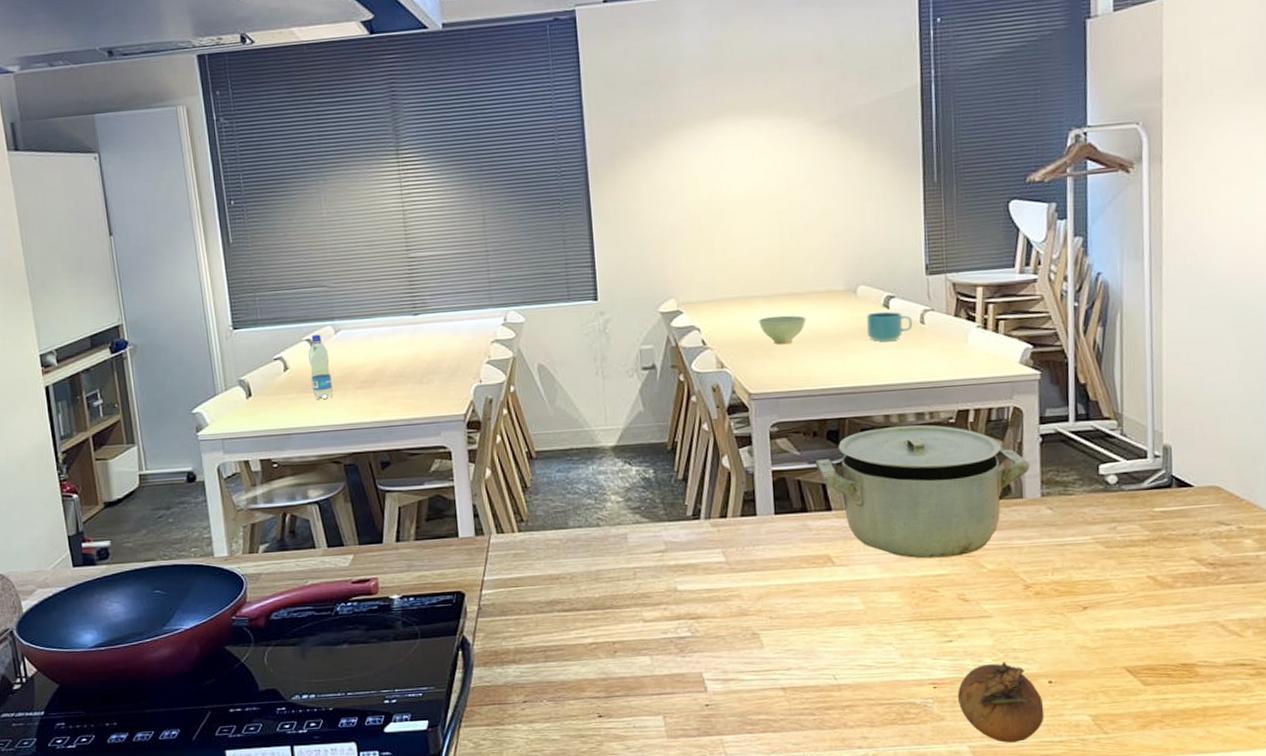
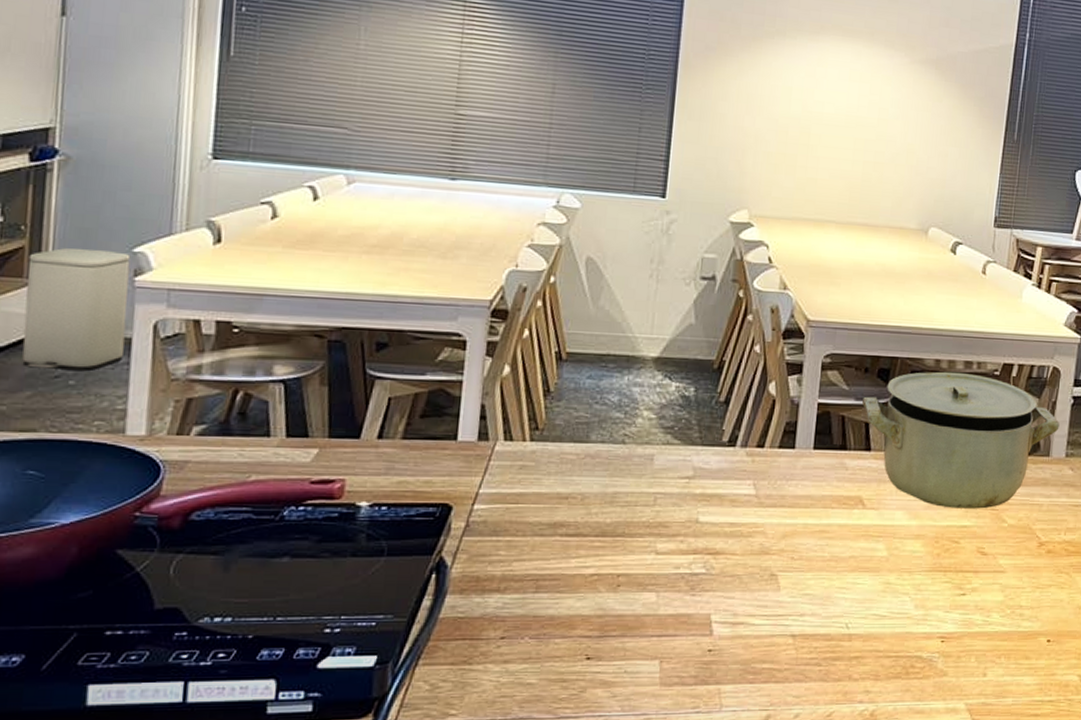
pedal bin: none [124,414,201,512] -> present [22,247,131,372]
bottle: present [308,334,333,400] -> none [304,182,335,260]
bowl: present [759,315,807,345] -> none [829,243,876,275]
cup: present [866,311,913,342] -> none [931,255,976,287]
onion: present [957,661,1045,743] -> none [962,618,1040,701]

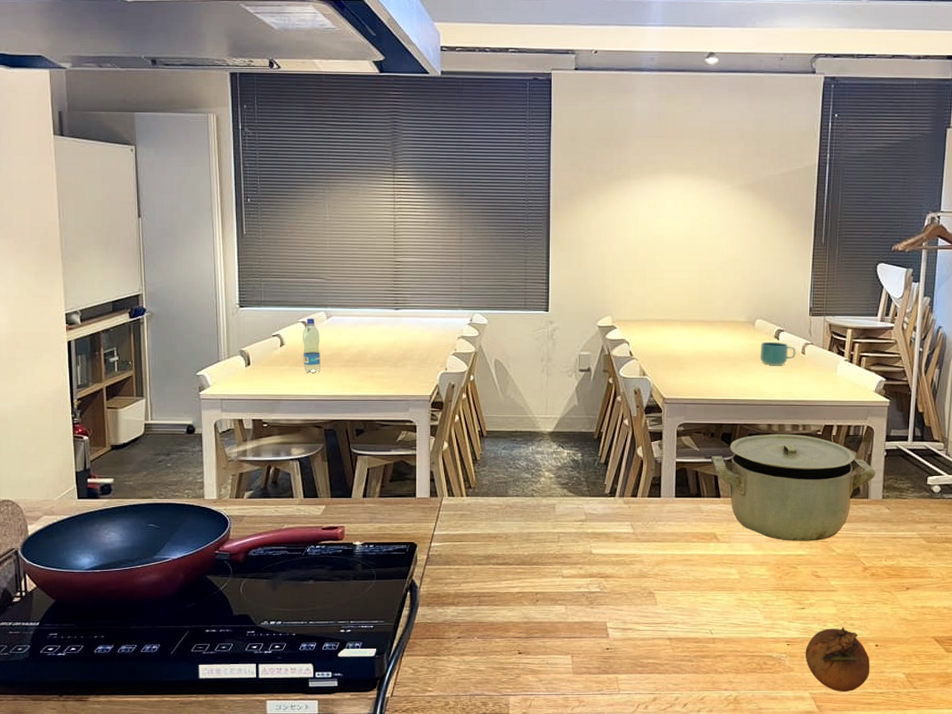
pedal bin: present [22,247,131,372] -> none [135,374,198,457]
bottle: none [304,182,335,260] -> present [303,318,320,373]
cup: none [931,255,976,287] -> present [760,341,796,366]
onion: none [962,618,1040,701] -> present [805,627,870,692]

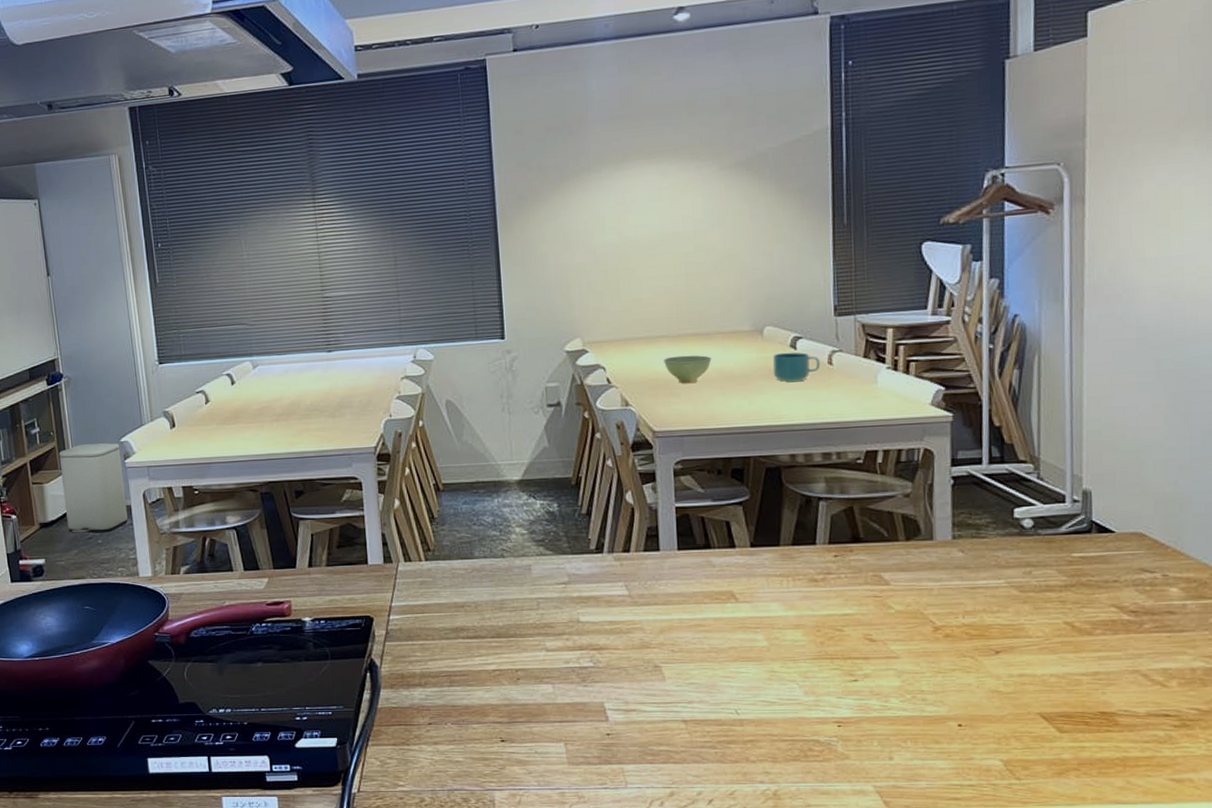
pedal bin: none [135,374,198,457] -> present [59,443,128,533]
bottle: present [303,318,320,373] -> none [228,369,251,431]
bowl: none [676,337,714,361] -> present [664,355,712,384]
saucepan: present [711,433,876,541] -> none [720,464,941,598]
onion: present [805,627,870,692] -> none [862,702,953,784]

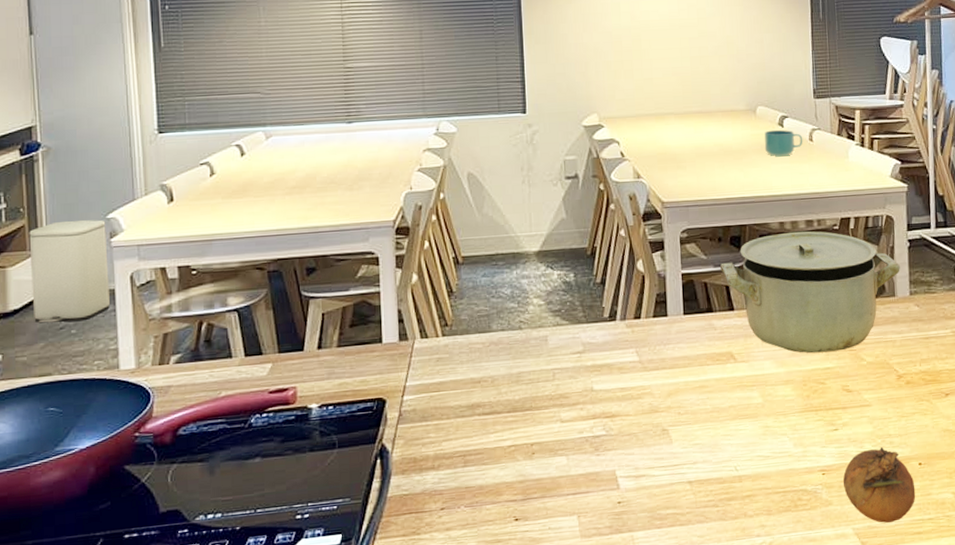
bowl: present [664,355,712,384] -> none [671,131,713,158]
saucepan: none [720,464,941,598] -> present [720,230,900,354]
onion: none [862,702,953,784] -> present [843,446,916,523]

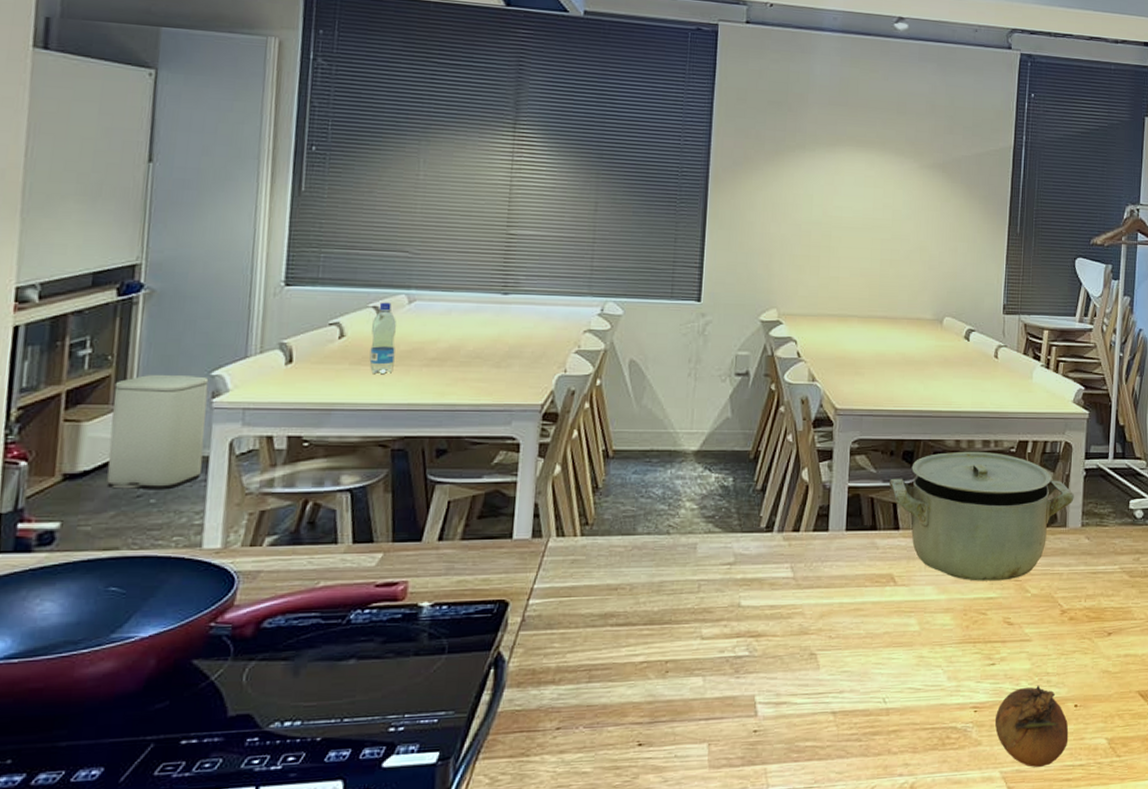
bottle: none [237,140,260,206] -> present [369,302,397,375]
cup: present [764,129,803,157] -> none [947,343,988,372]

